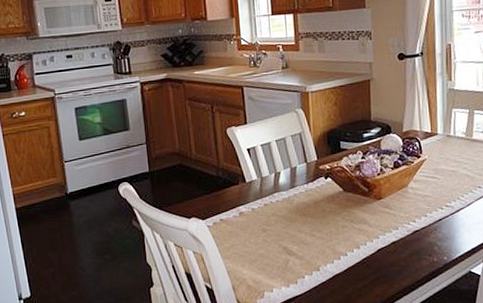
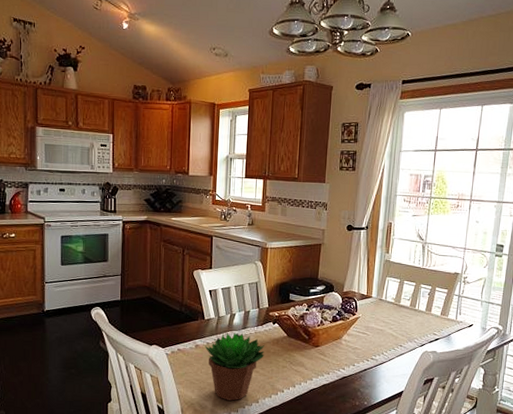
succulent plant: none [250,193,319,272] -> present [205,332,265,401]

